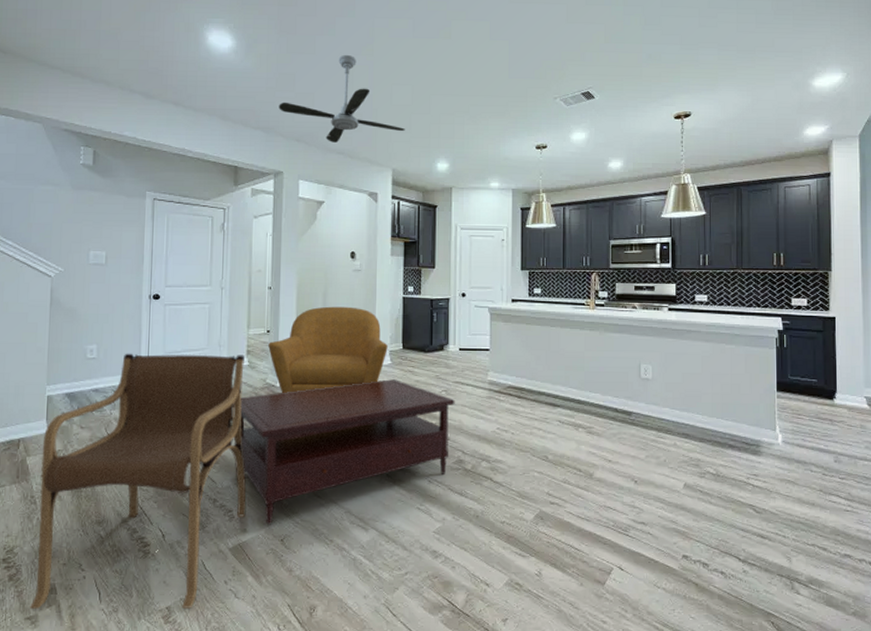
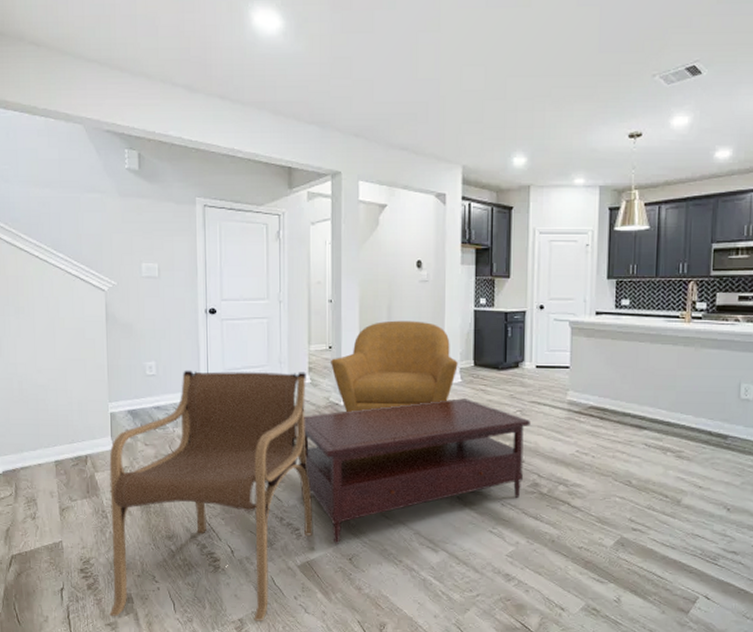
ceiling fan: present [279,54,405,143] -> none [334,31,477,137]

